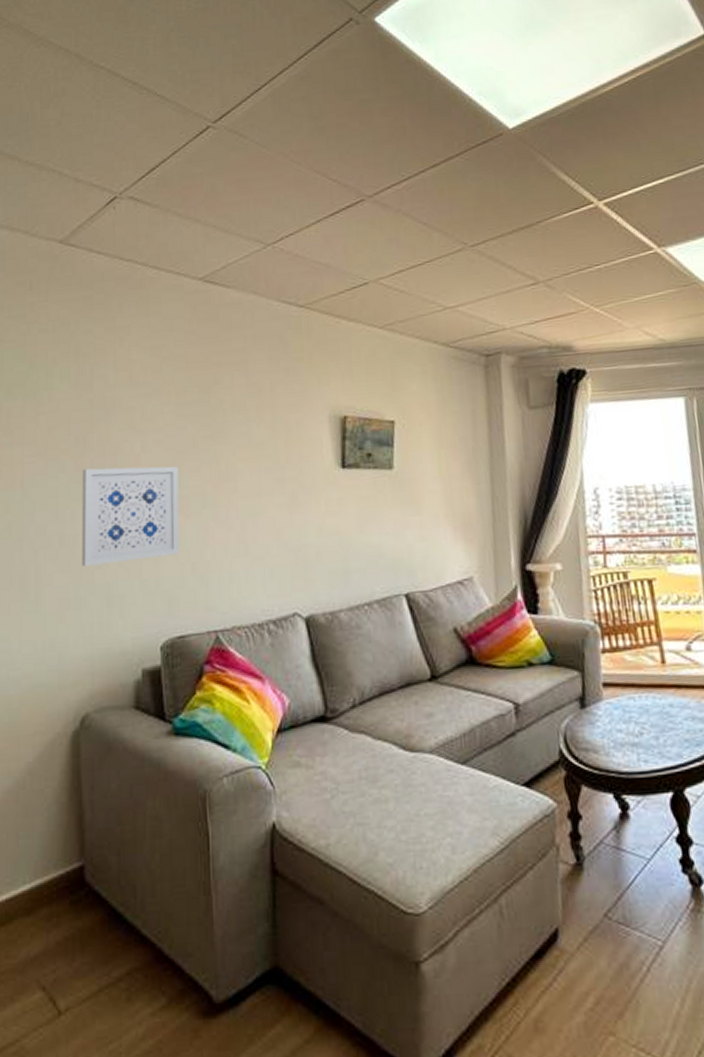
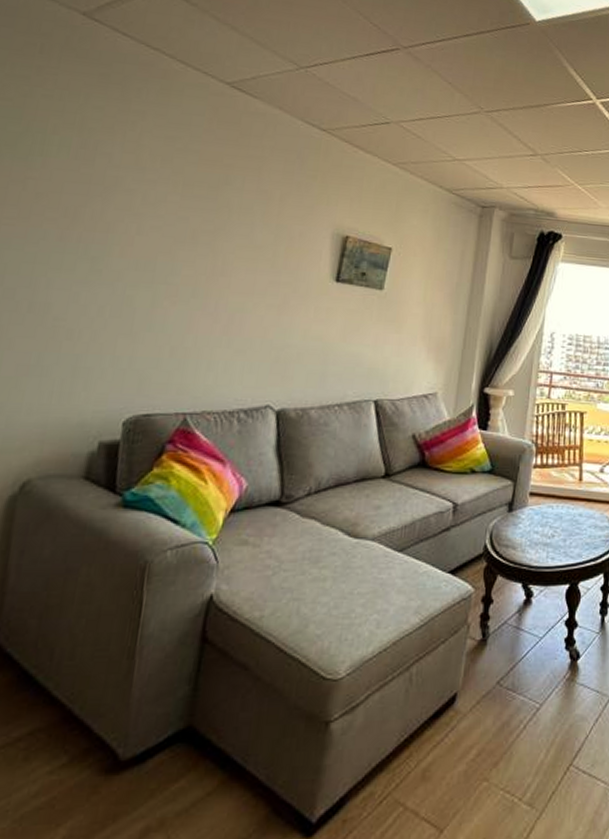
wall art: present [82,466,180,566] -> none [50,241,173,338]

